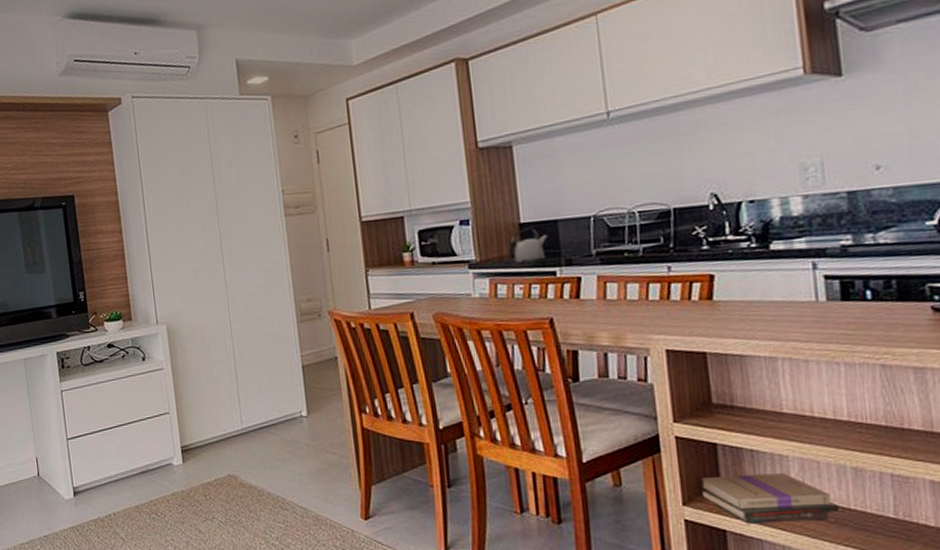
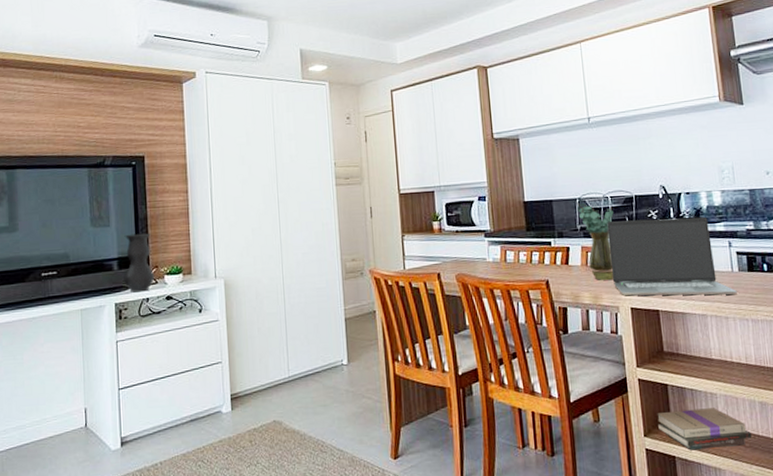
vase: none [60,277,95,341] -> present [123,233,155,293]
kettle: present [508,226,548,263] -> none [515,204,545,234]
vase: none [590,220,643,317] -> present [576,201,614,280]
laptop: none [633,231,825,336] -> present [607,216,738,296]

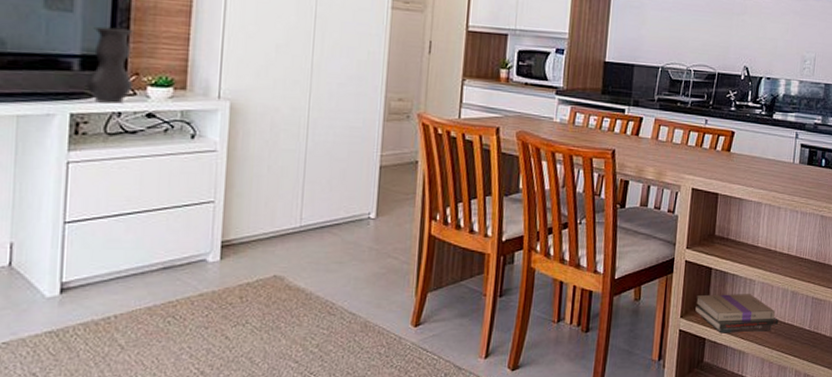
vase: present [576,201,614,280] -> none [657,70,694,157]
laptop: present [607,216,738,296] -> none [680,95,795,187]

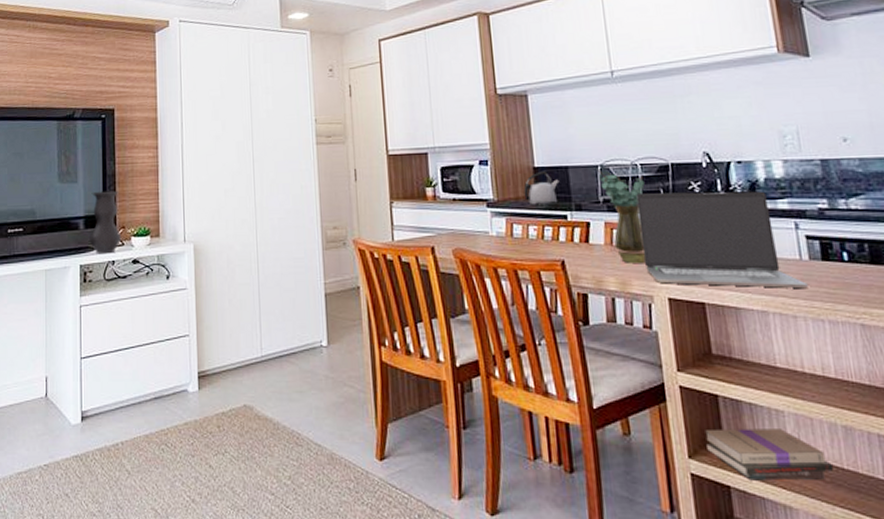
kettle: none [591,66,625,97] -> present [523,171,560,205]
vase: none [657,70,694,157] -> present [597,169,647,263]
laptop: none [680,95,795,187] -> present [636,191,810,289]

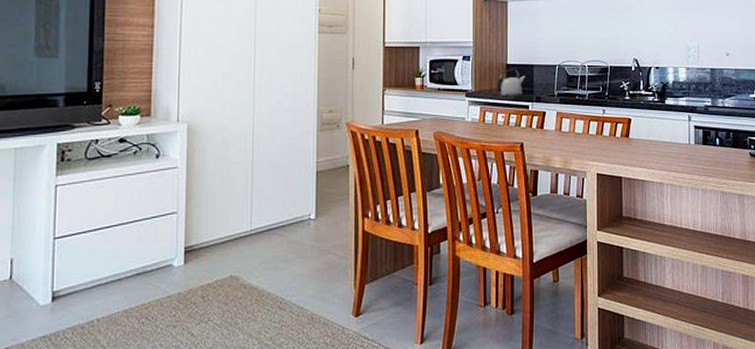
vase: present [89,190,122,254] -> none [70,68,108,133]
vase: present [597,169,647,263] -> none [555,68,589,146]
laptop: present [636,191,810,289] -> none [582,89,693,166]
books: present [705,428,833,481] -> none [611,270,691,310]

